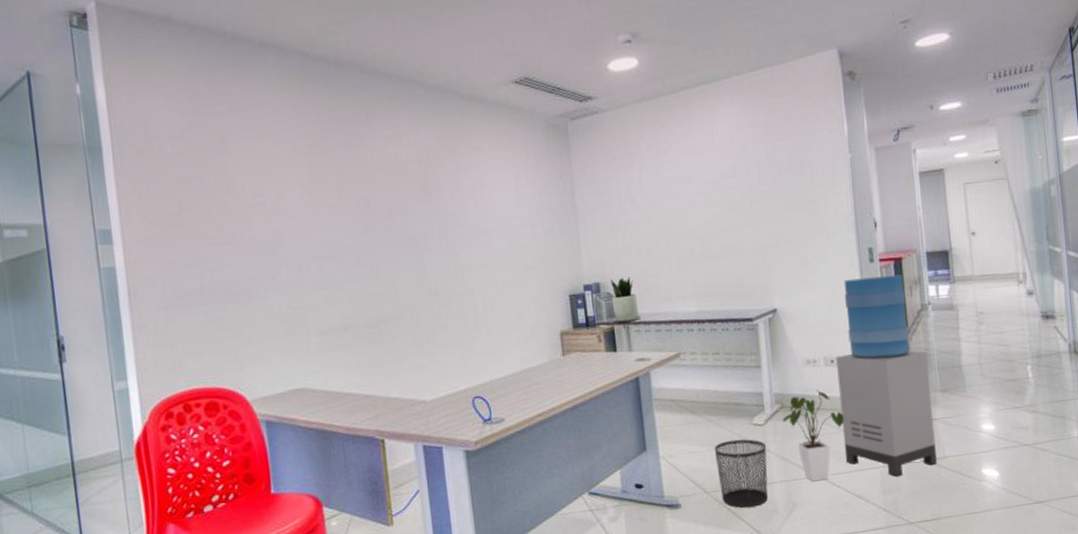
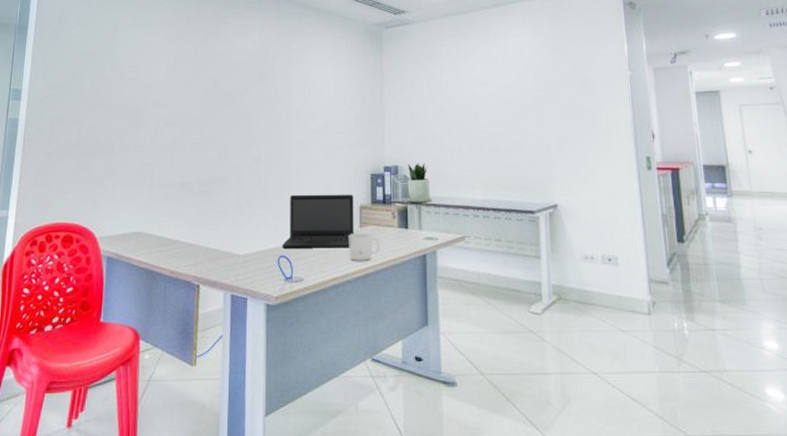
laptop: none [475,320,556,388] -> present [282,194,354,248]
mug: none [551,361,587,393] -> present [349,233,380,261]
waste bin: present [714,439,768,508] -> none [491,325,543,396]
house plant: present [783,389,844,482] -> none [560,285,621,378]
water cooler: present [836,274,937,477] -> none [613,183,717,385]

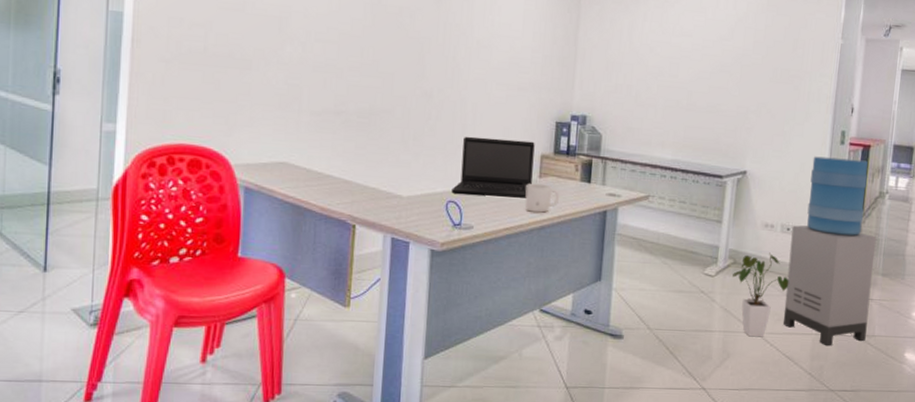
planter: present [406,163,433,204] -> none [592,114,621,158]
house plant: none [560,285,621,378] -> present [732,252,789,337]
water cooler: none [613,183,717,385] -> present [783,156,876,346]

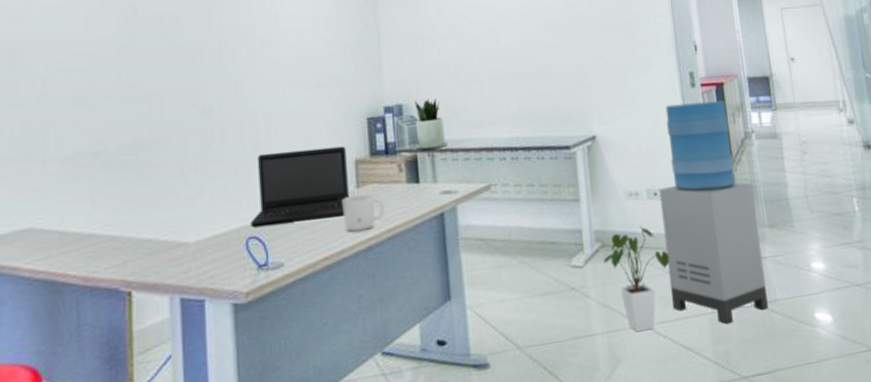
planter: none [592,114,621,158] -> present [415,98,449,151]

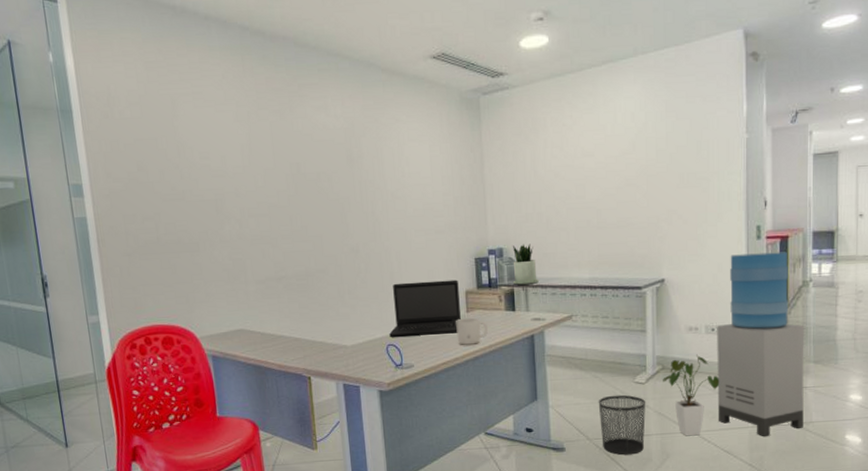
waste bin: none [527,283,589,366] -> present [598,394,646,455]

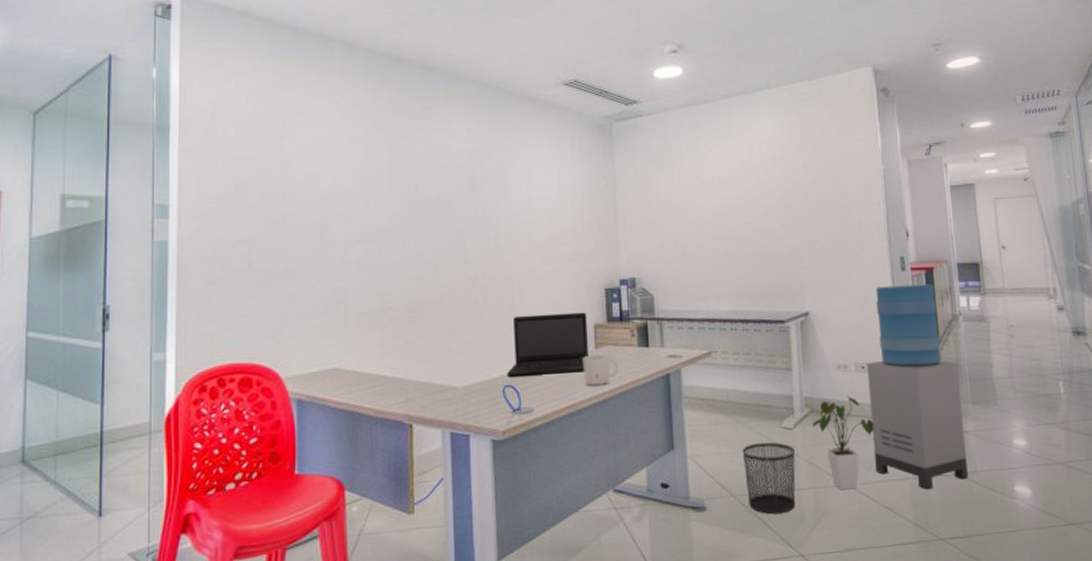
planter: present [512,243,540,286] -> none [646,273,676,319]

